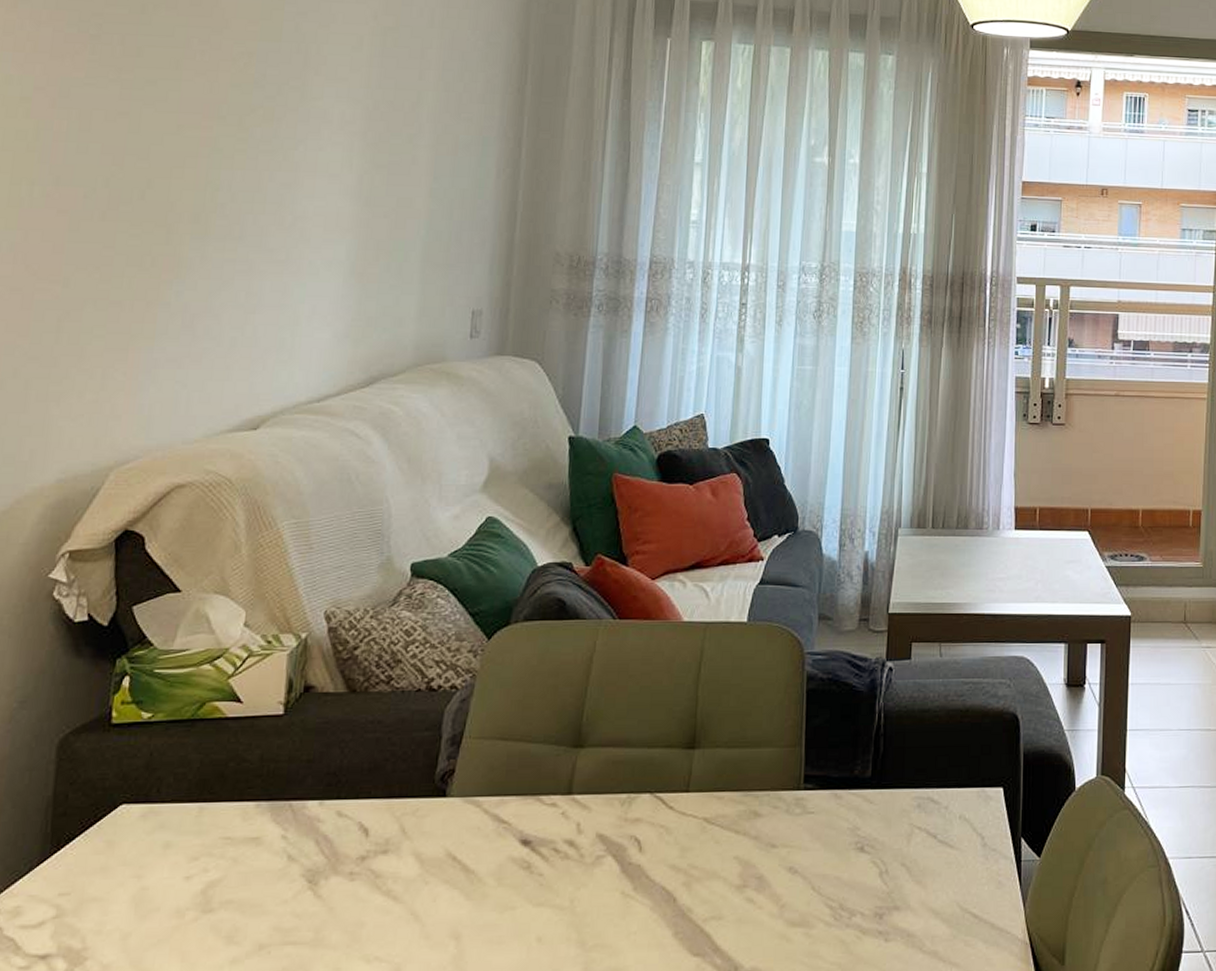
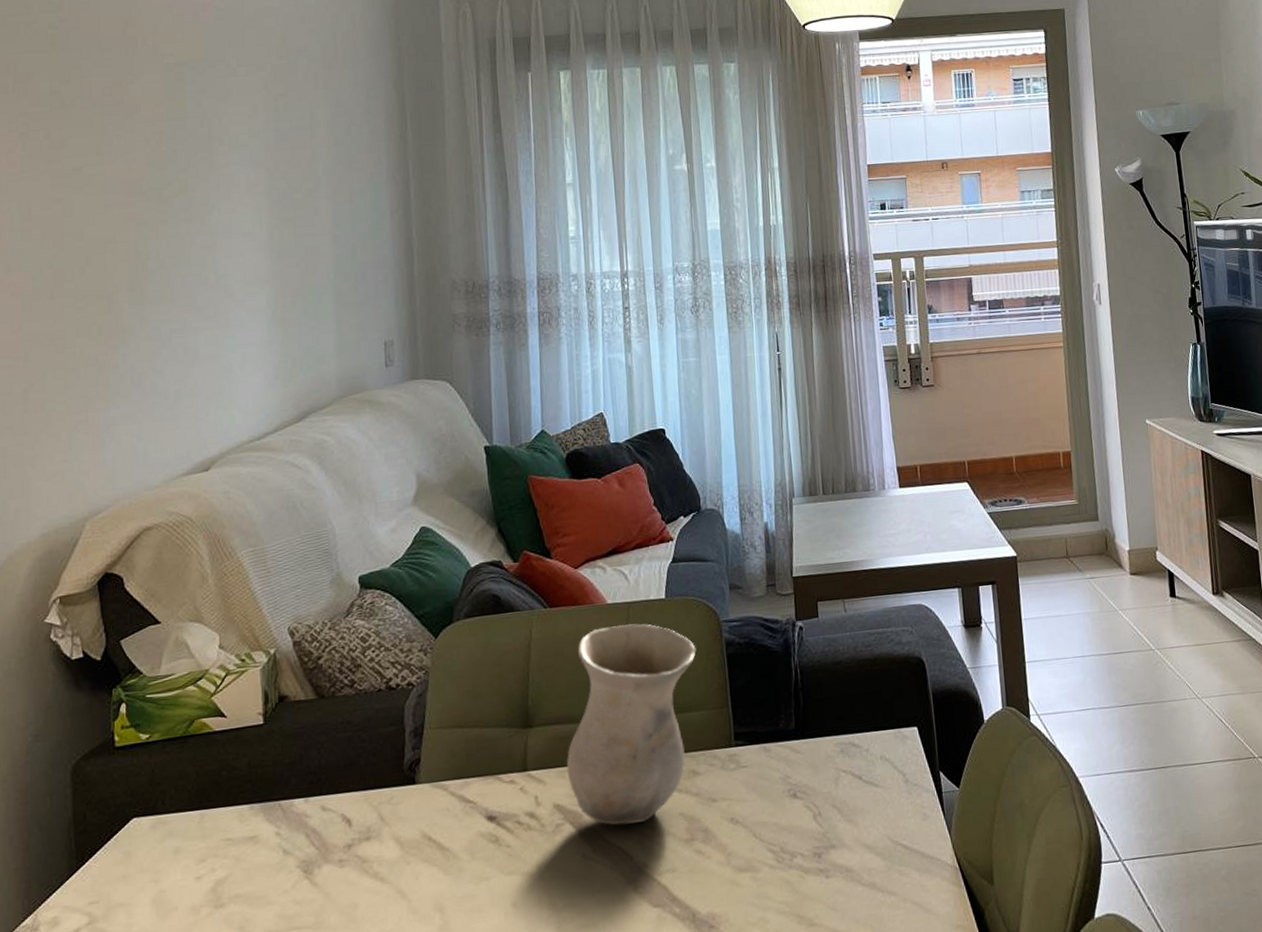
vase: none [615,645,774,863] -> present [566,624,697,825]

